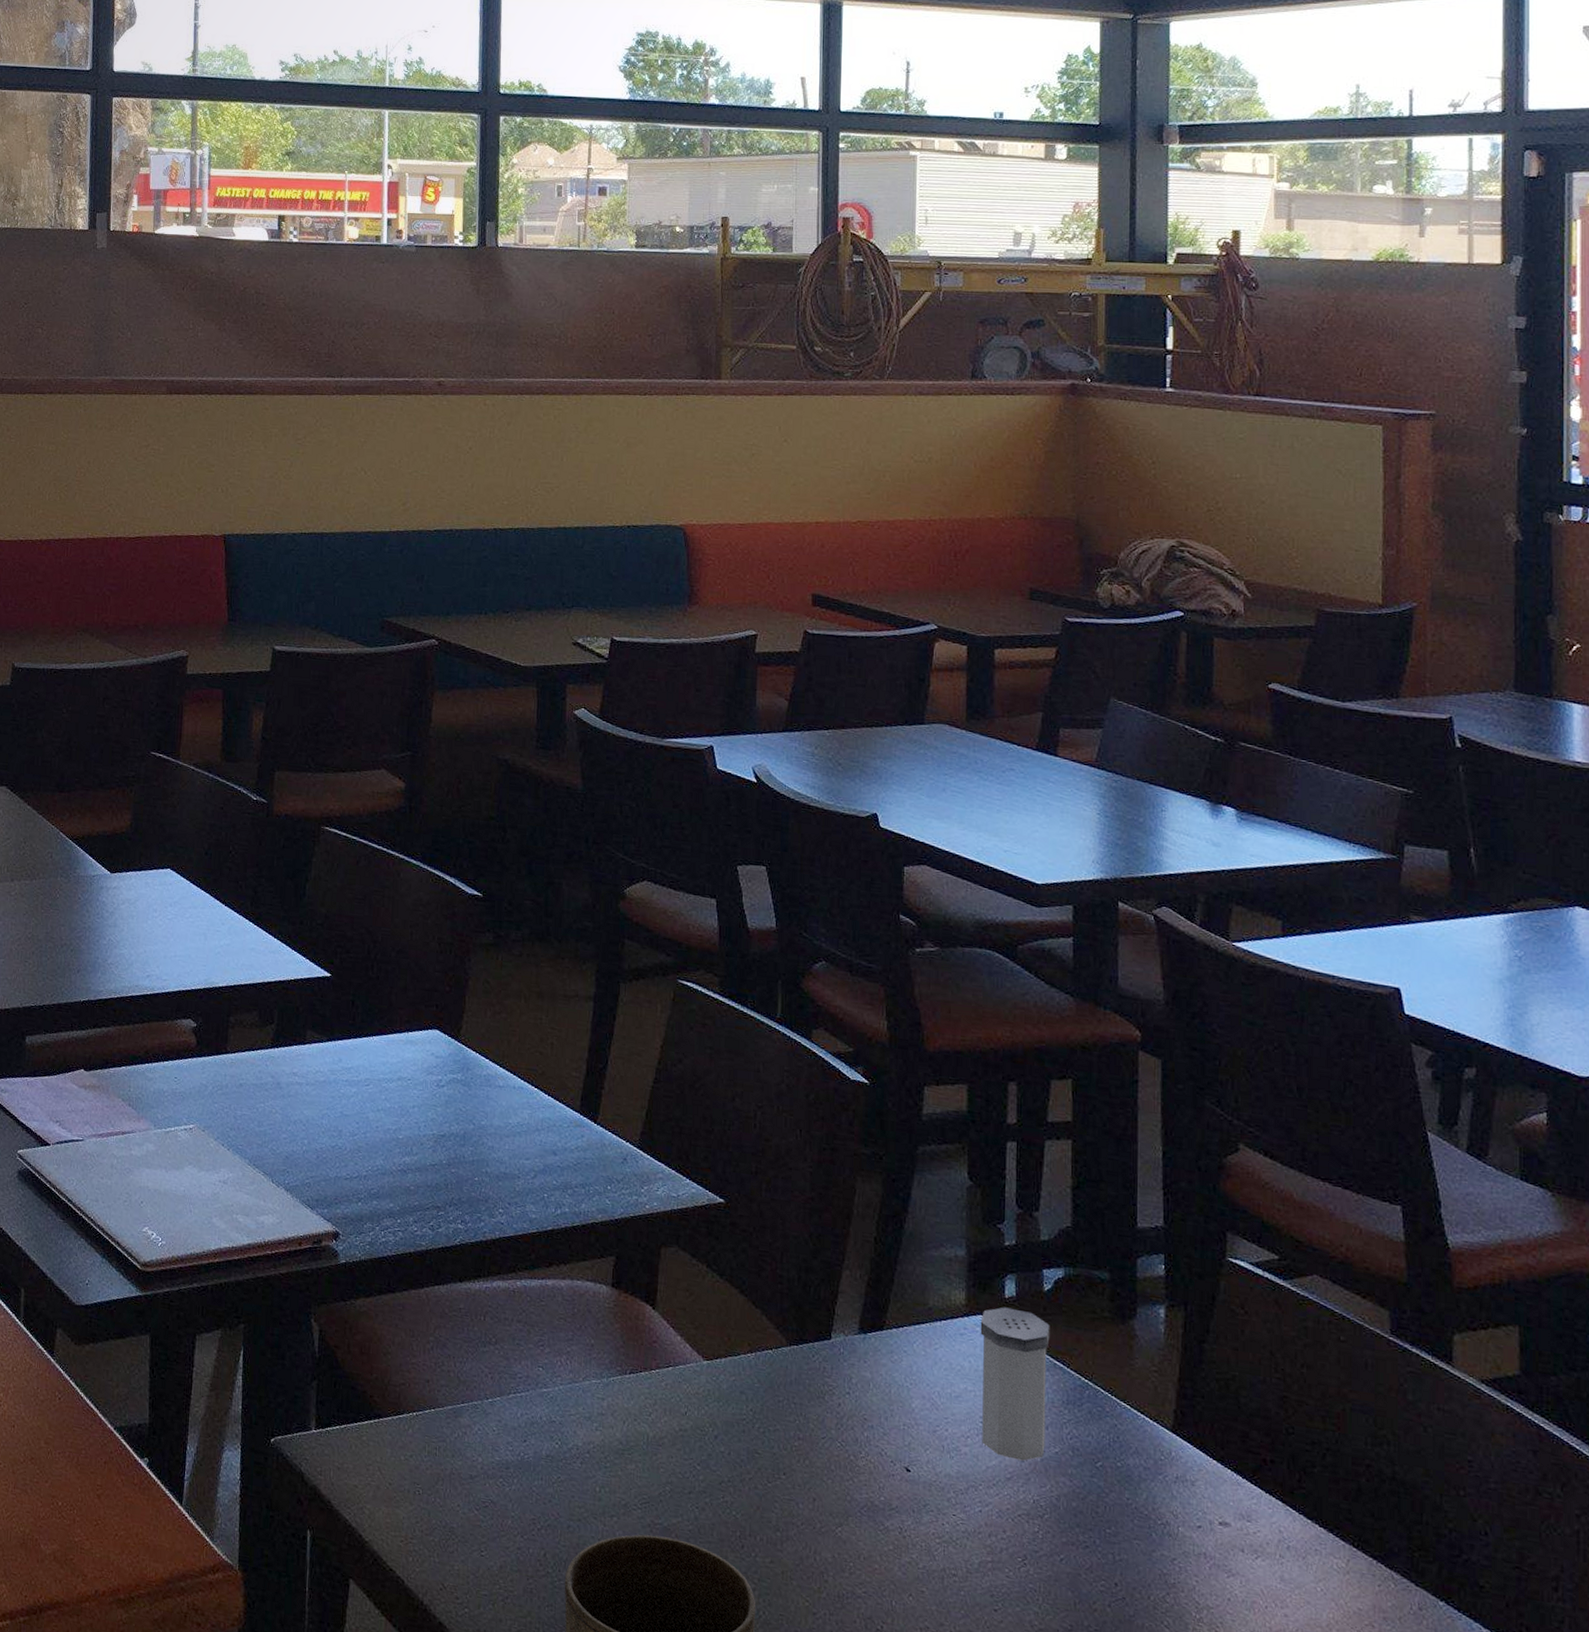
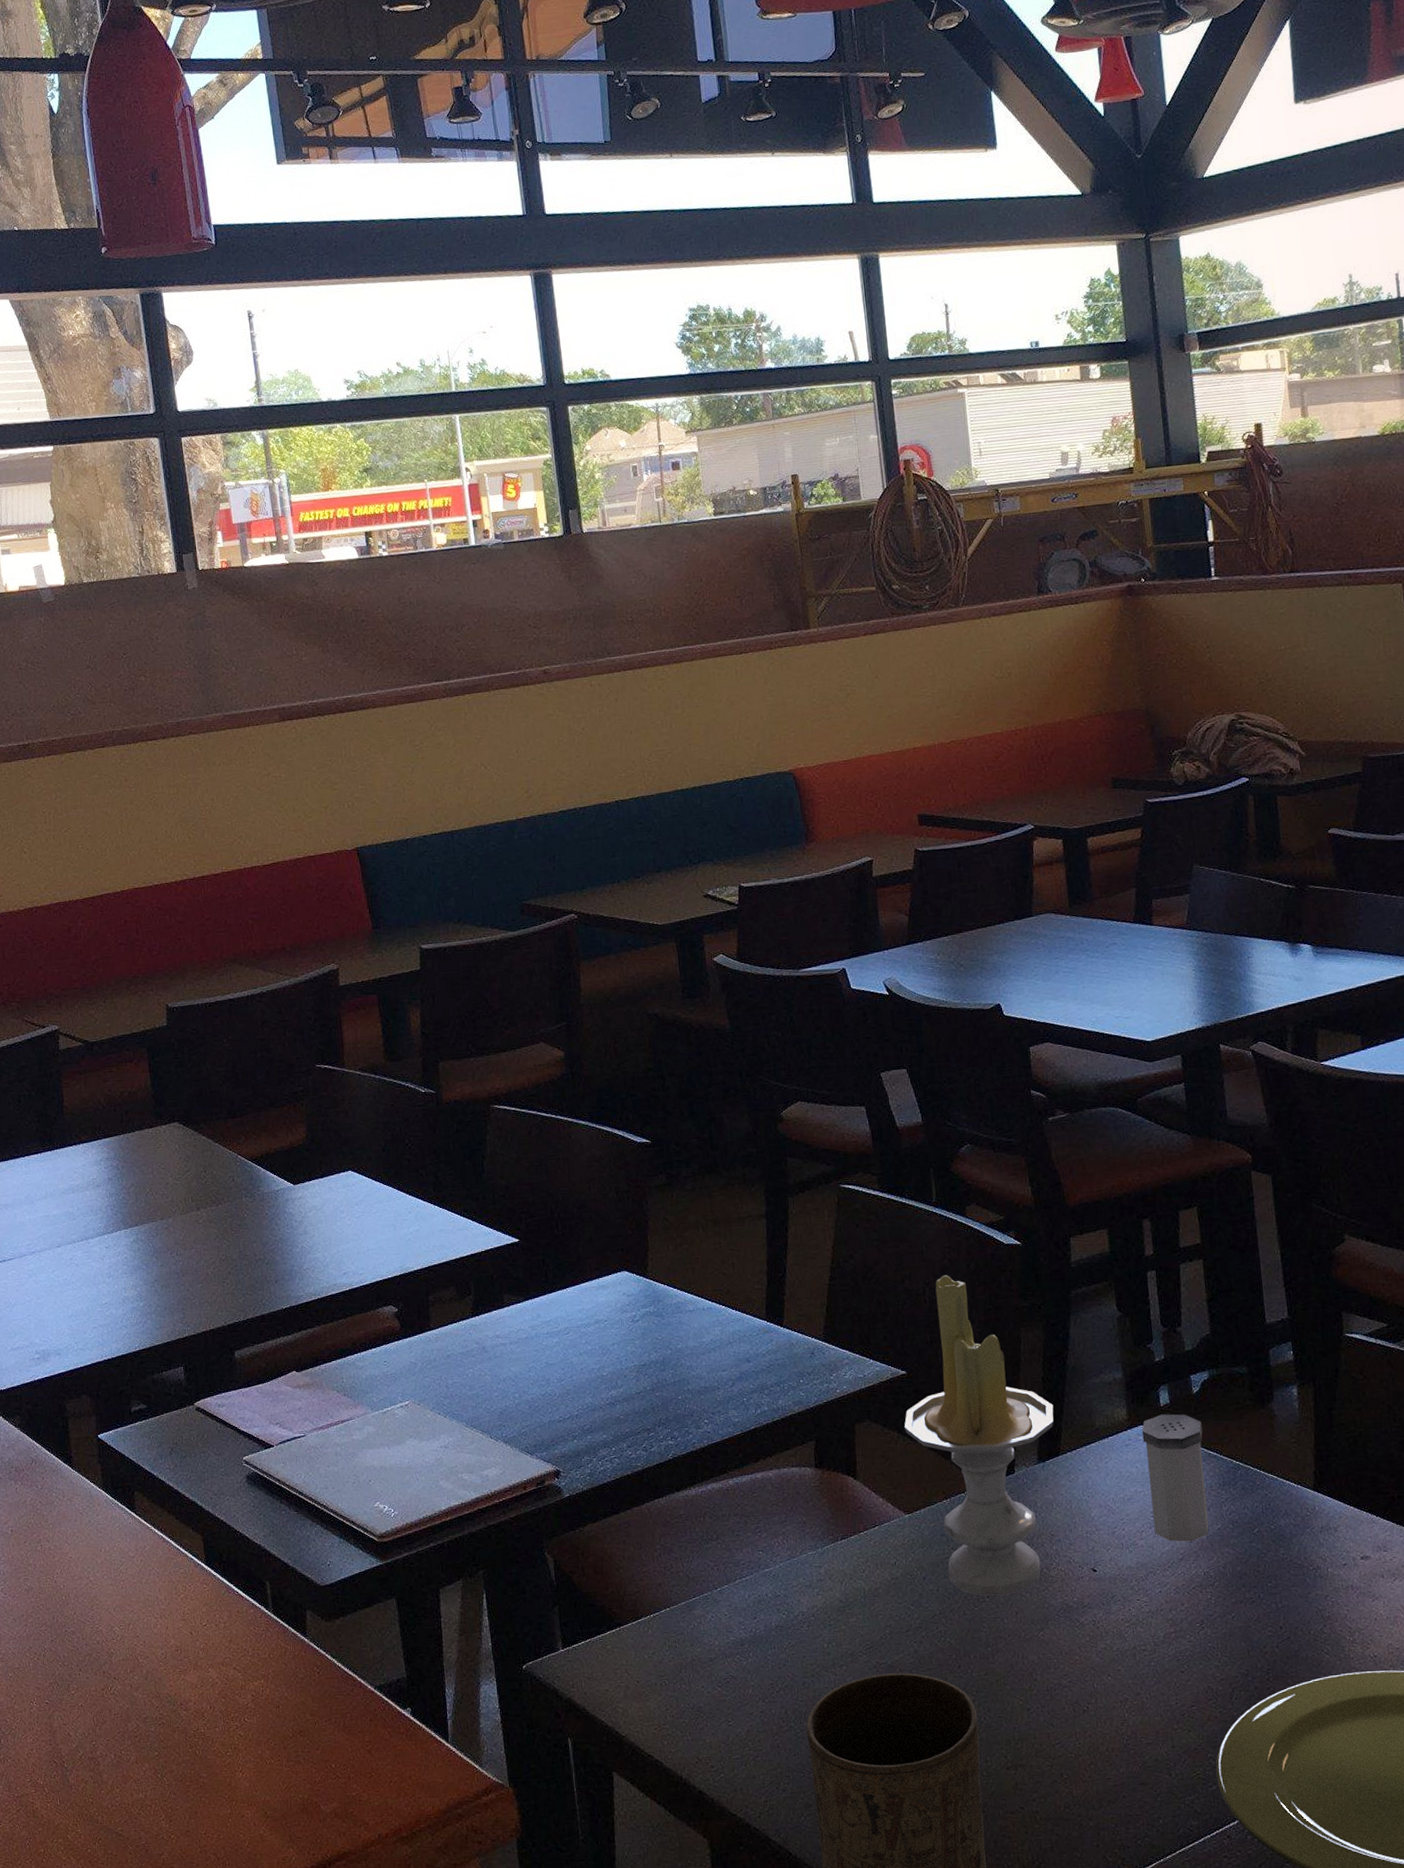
candle: none [714,1101,884,1477] -> present [904,1275,1054,1596]

